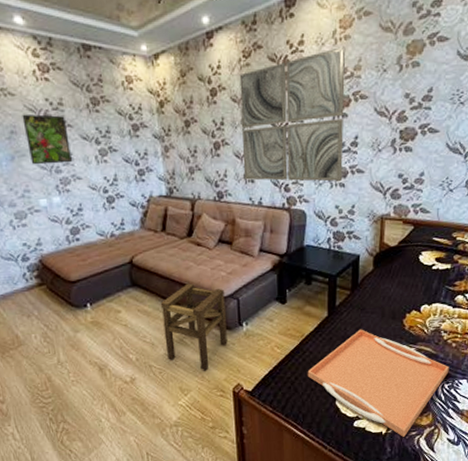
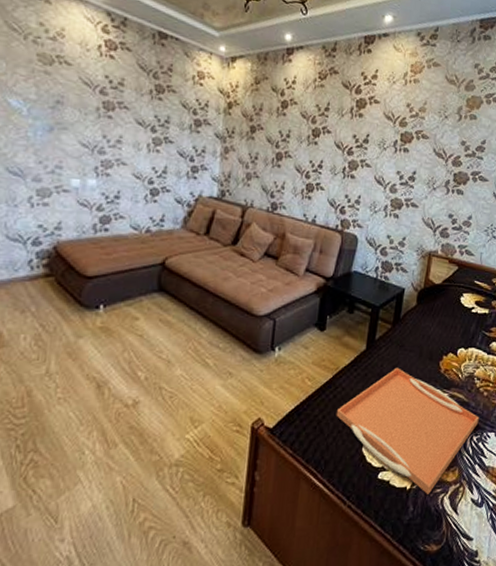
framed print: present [21,114,72,165] -> none [72,85,123,146]
stool: present [160,283,228,371] -> none [183,296,261,400]
wall art: present [239,47,346,182] -> none [301,88,414,212]

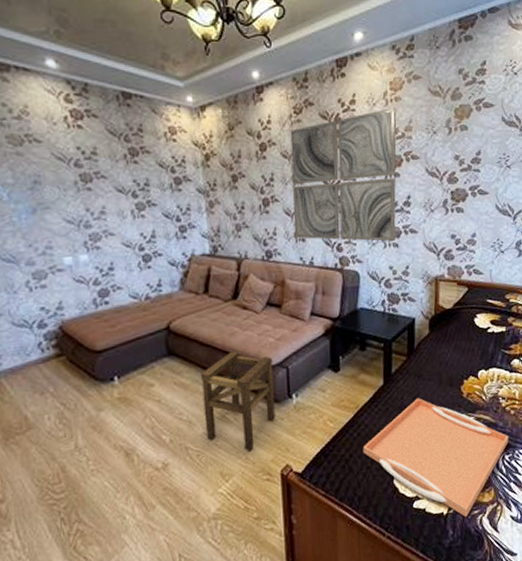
stool: none [183,296,261,400] -> present [200,351,275,452]
wall art: none [301,88,414,212] -> present [290,108,397,242]

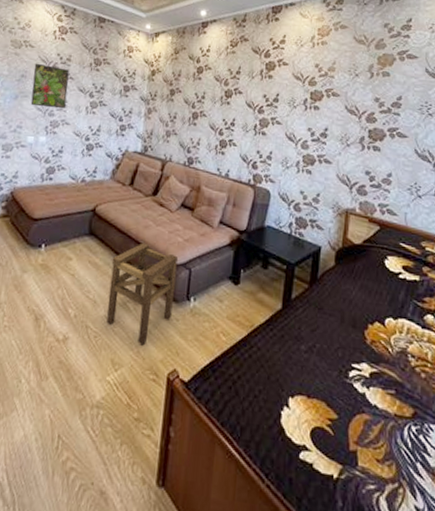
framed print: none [48,162,104,219] -> present [30,63,70,109]
wall art: present [290,108,397,242] -> none [215,50,322,168]
serving tray: present [362,398,509,517] -> none [252,332,417,490]

